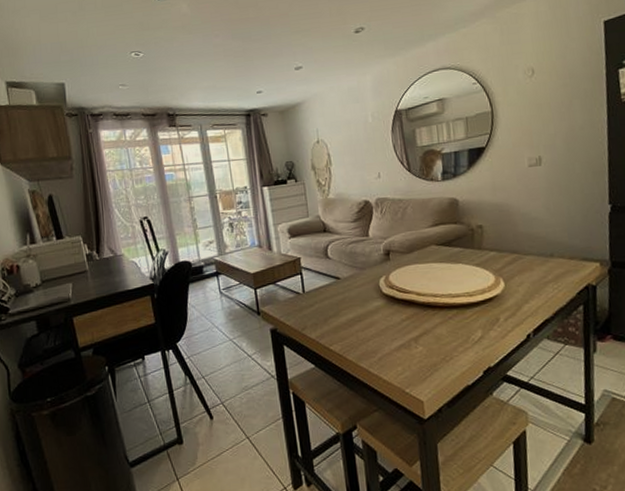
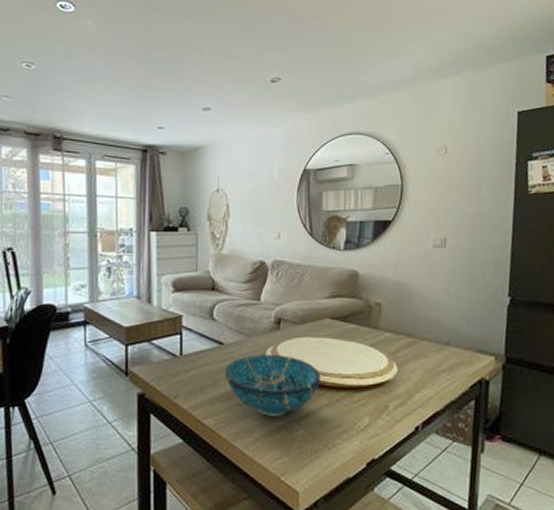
decorative bowl: none [343,282,433,338] -> present [224,354,320,416]

